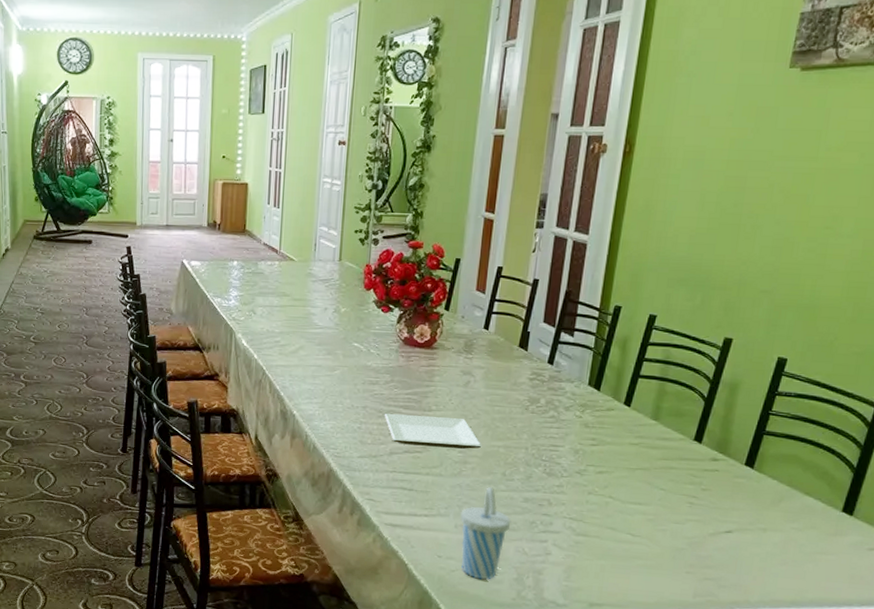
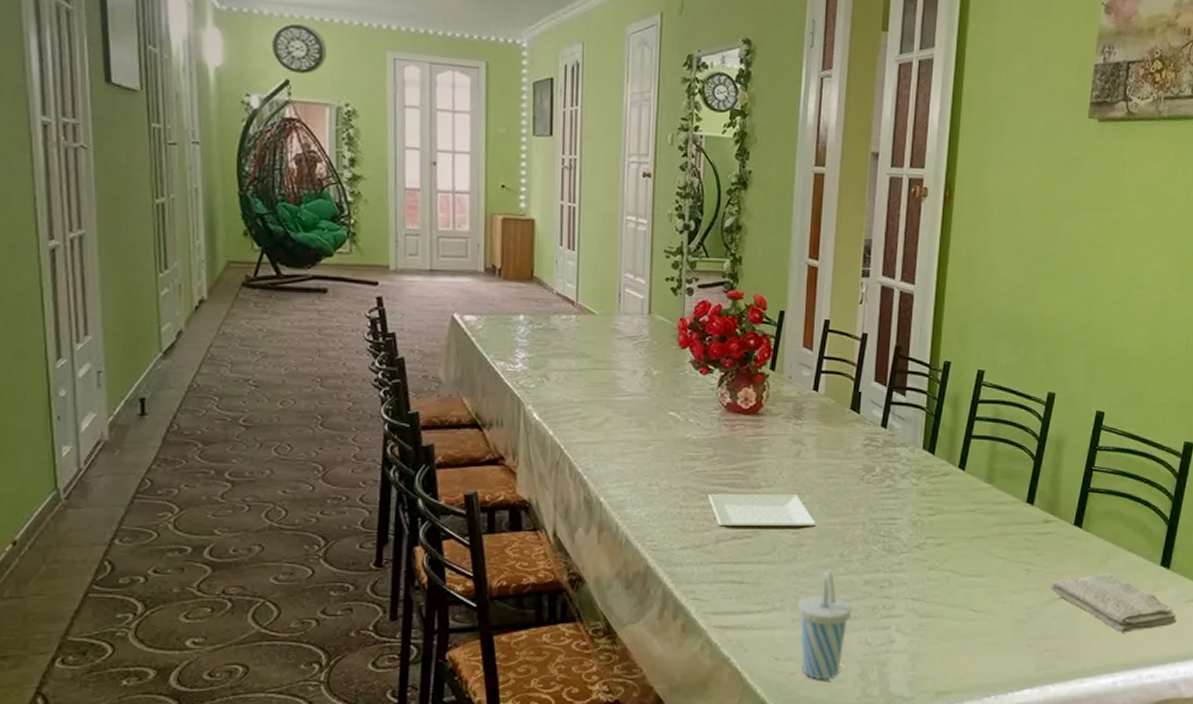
washcloth: none [715,513,858,573] -> present [1051,573,1177,633]

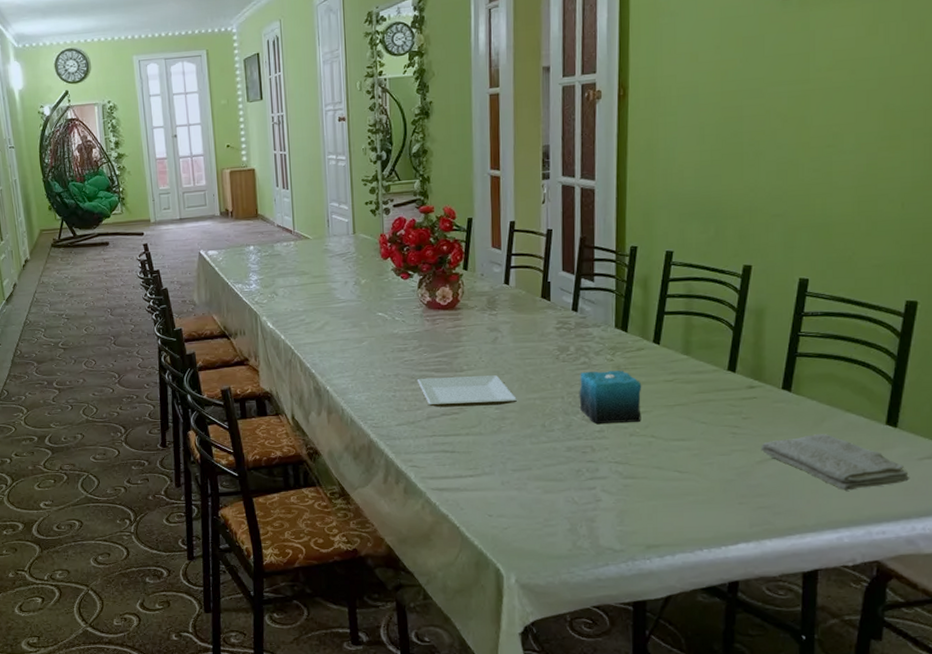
cup: present [797,572,852,680] -> none [505,440,557,534]
candle: none [881,482,945,556] -> present [579,358,642,425]

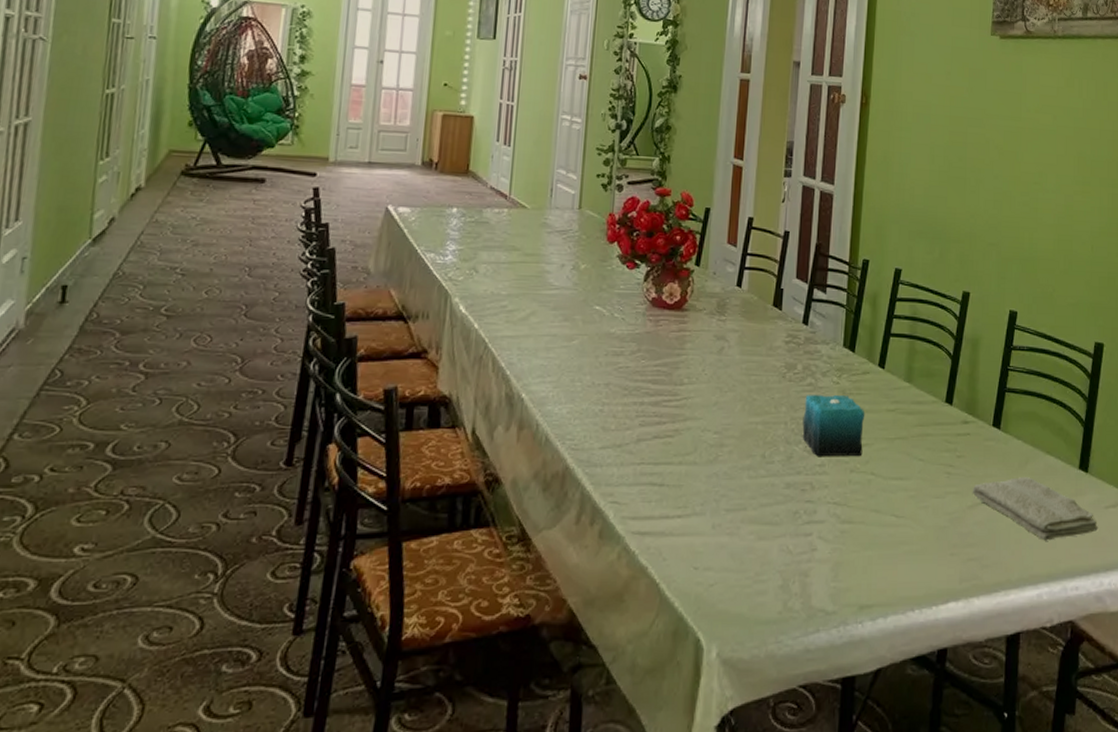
plate: present [417,375,518,408] -> none [630,390,739,429]

